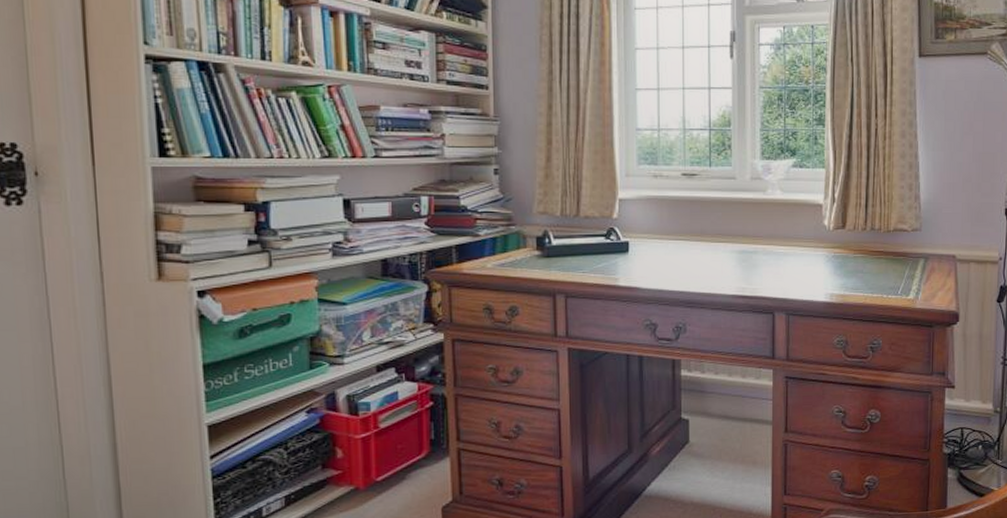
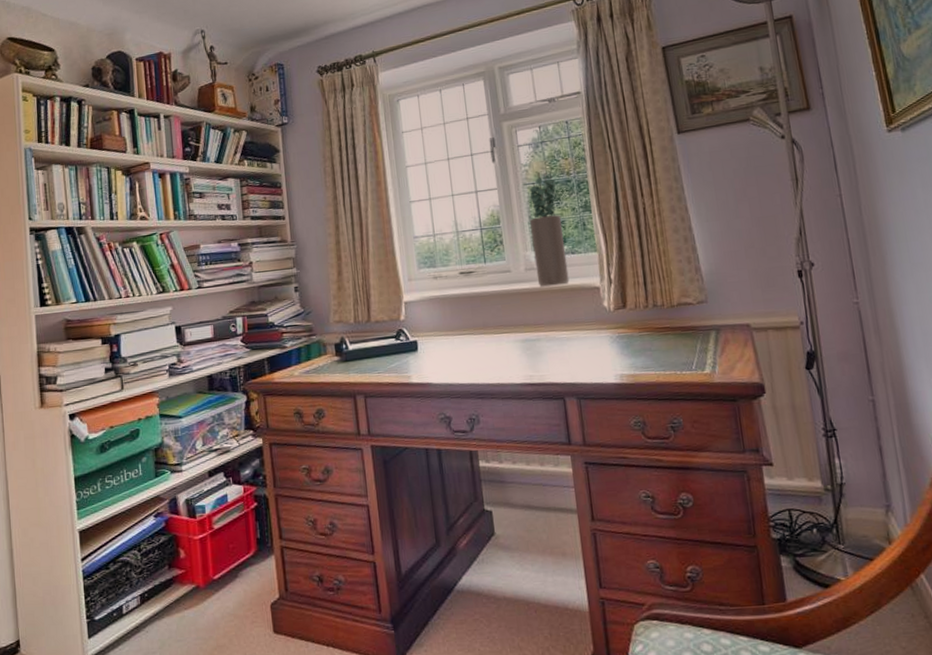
vase: none [762,75,794,198] -> present [529,171,570,287]

